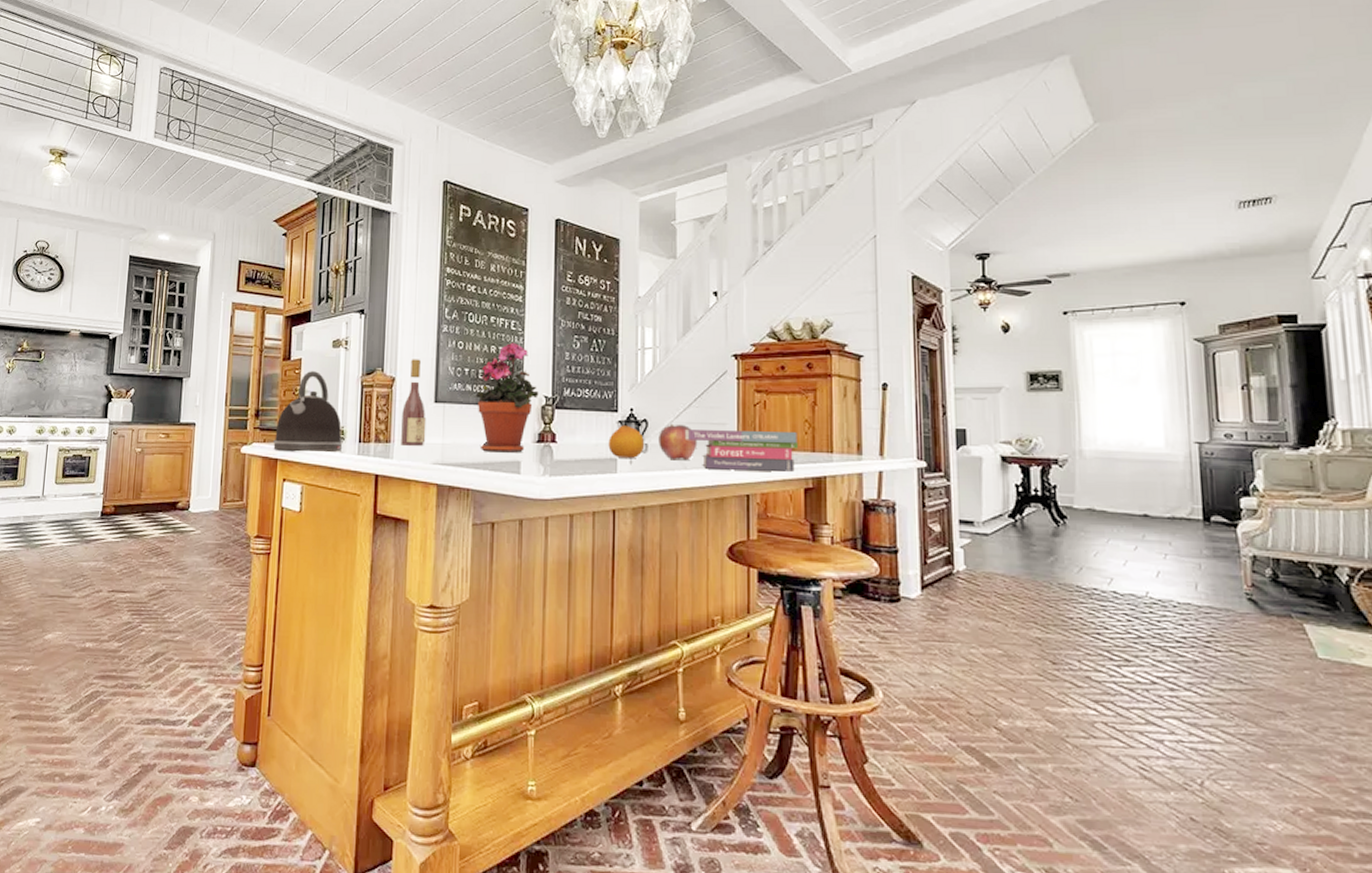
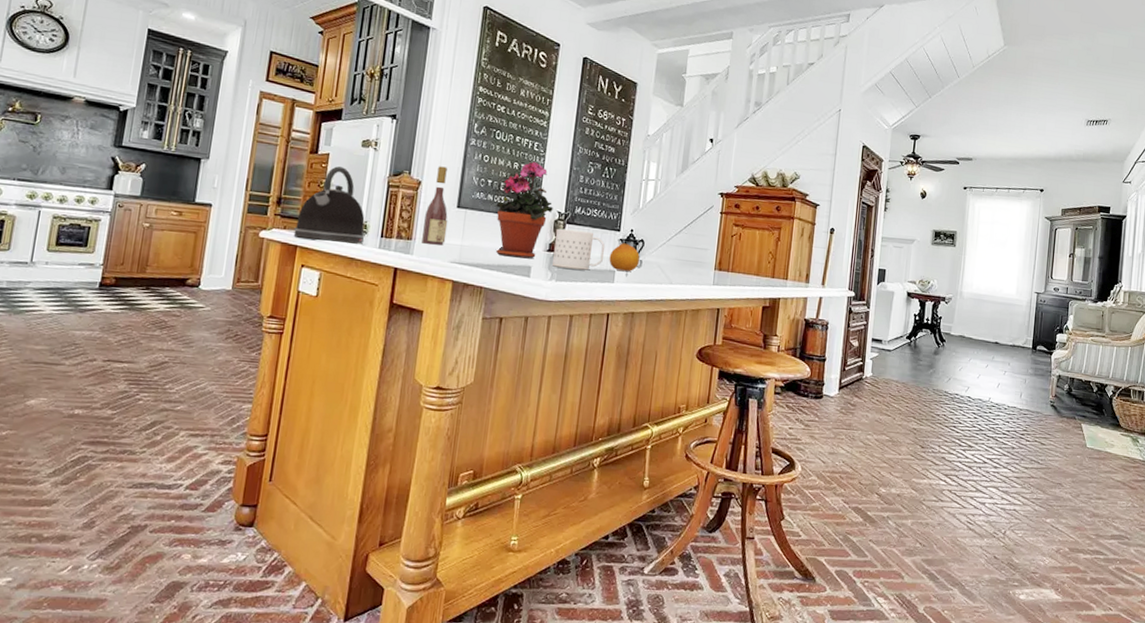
mug: none [543,415,603,461] -> present [552,228,605,270]
fruit: present [659,423,698,461] -> none [651,245,683,277]
books: present [686,430,799,472] -> none [674,251,763,293]

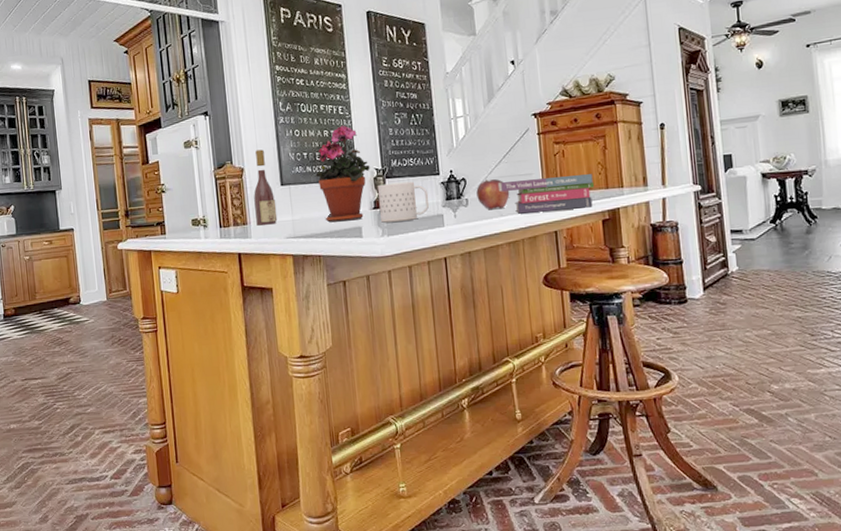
kettle: present [293,166,365,244] -> none [144,171,206,243]
fruit: present [609,243,640,272] -> none [434,185,466,213]
fruit: none [651,245,683,277] -> present [476,178,510,210]
books: none [674,251,763,293] -> present [498,174,595,214]

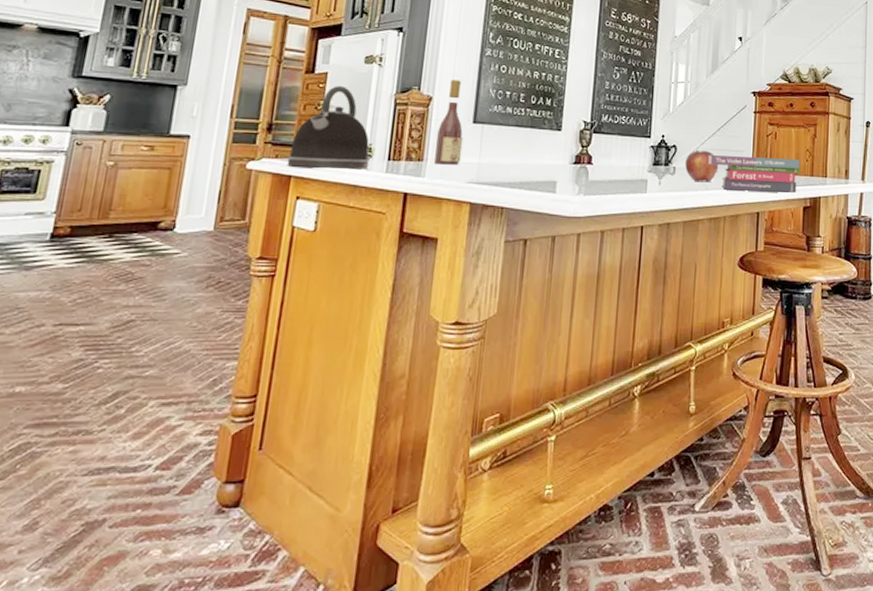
kettle: none [144,171,206,243] -> present [286,86,370,169]
potted plant: present [315,125,370,223] -> none [515,69,578,173]
mug: present [377,181,430,223] -> none [580,138,636,181]

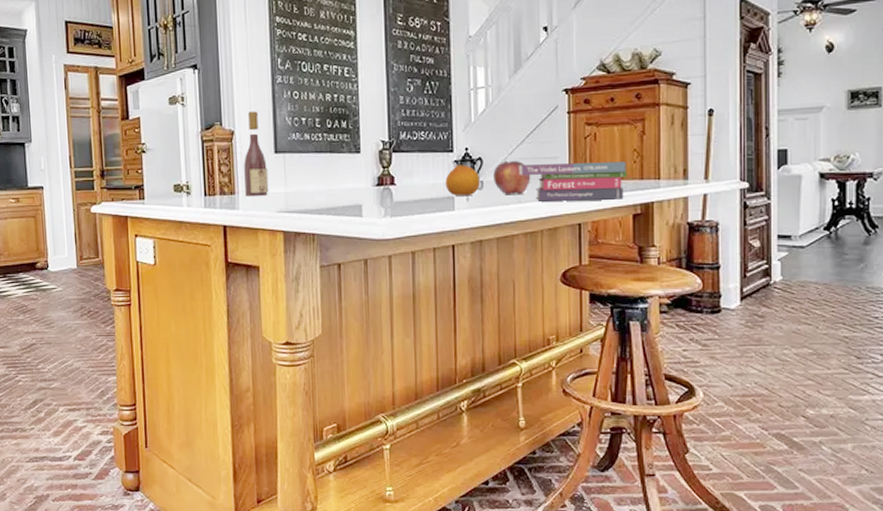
kettle: present [286,86,370,169] -> none [120,129,189,209]
fruit: none [640,150,673,179] -> present [445,164,481,196]

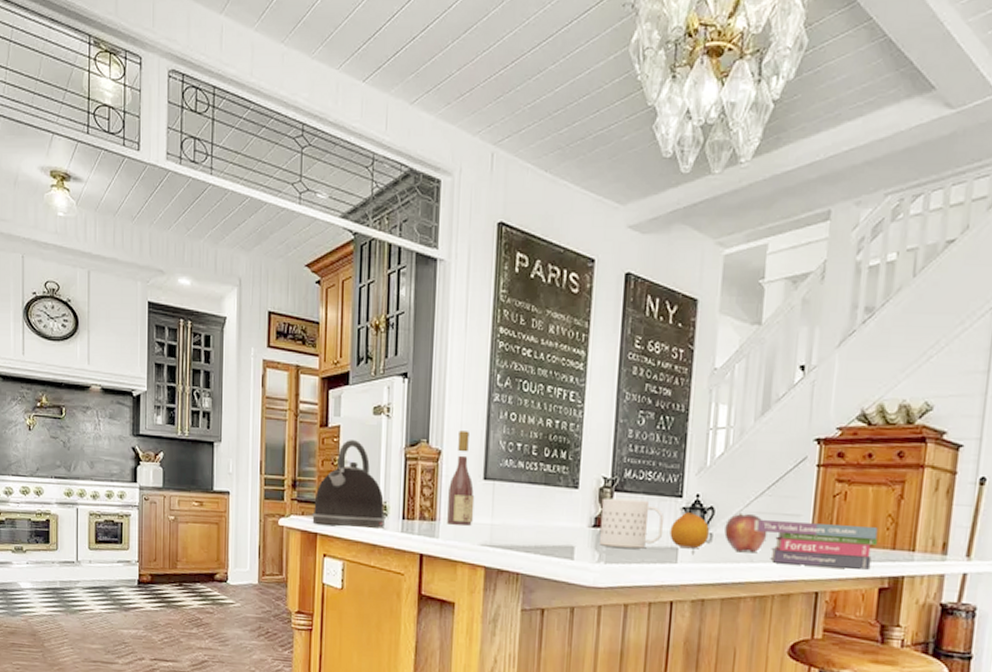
kettle: none [120,129,189,209] -> present [311,440,386,528]
mug: none [382,157,440,202] -> present [600,497,665,549]

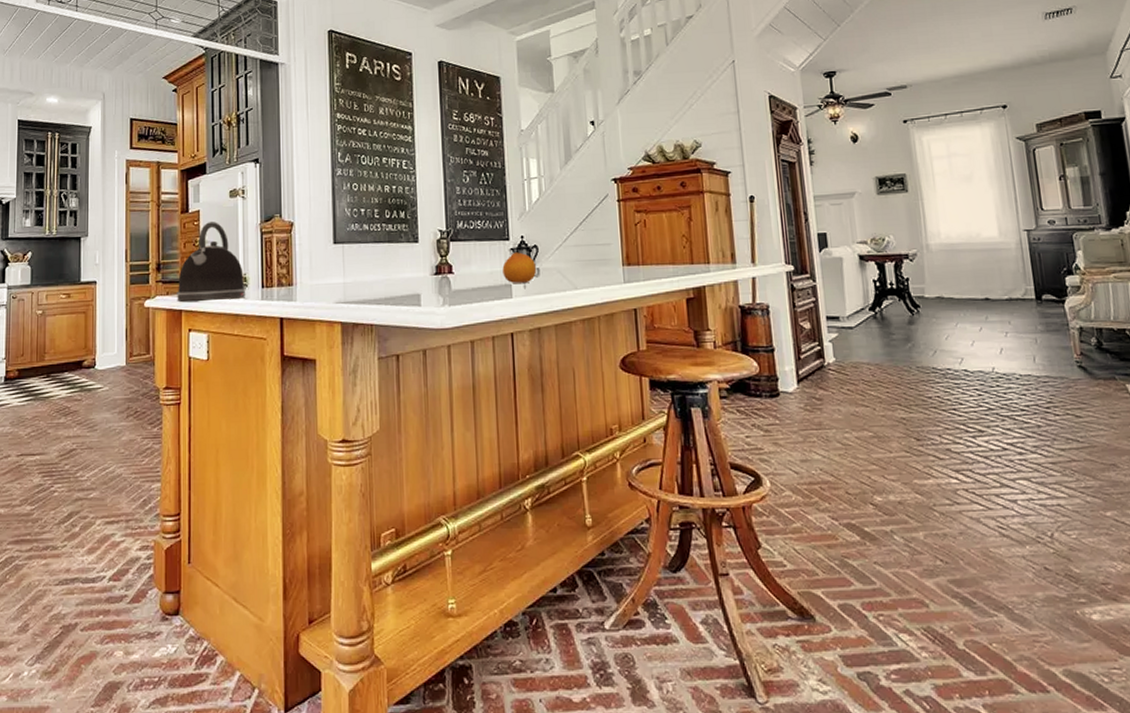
wine bottle: present [447,430,475,526] -> none [303,203,327,288]
mug: present [600,497,665,549] -> none [440,246,497,291]
fruit: present [724,512,767,553] -> none [549,247,586,282]
books: present [754,520,879,570] -> none [574,247,679,288]

